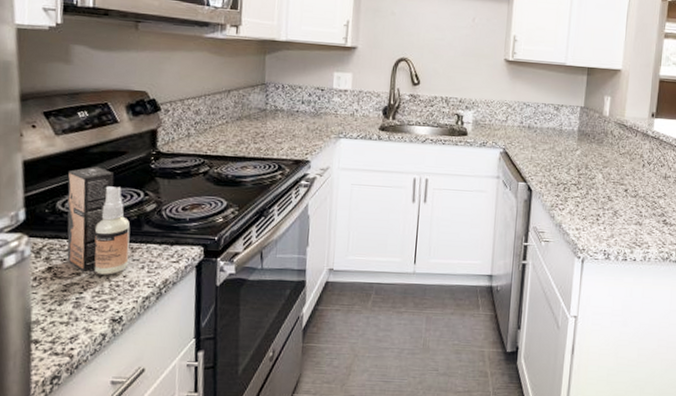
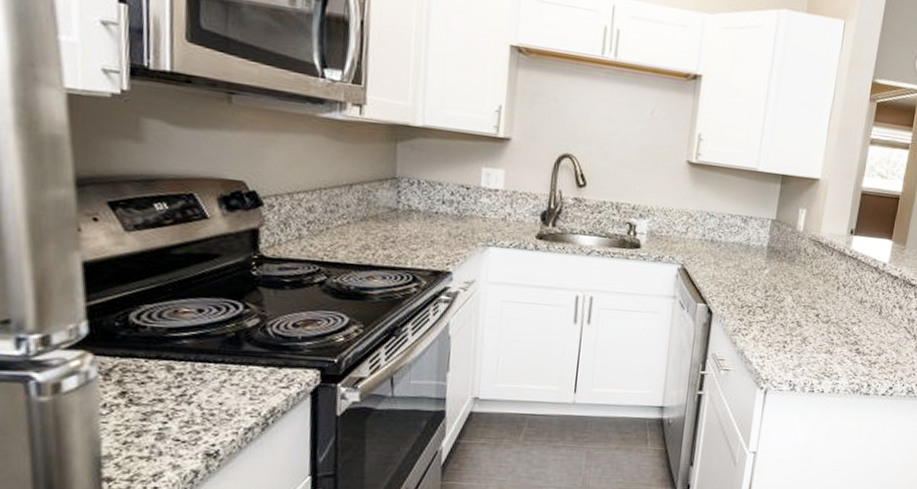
spray bottle: present [67,166,130,275] -> none [143,271,227,402]

